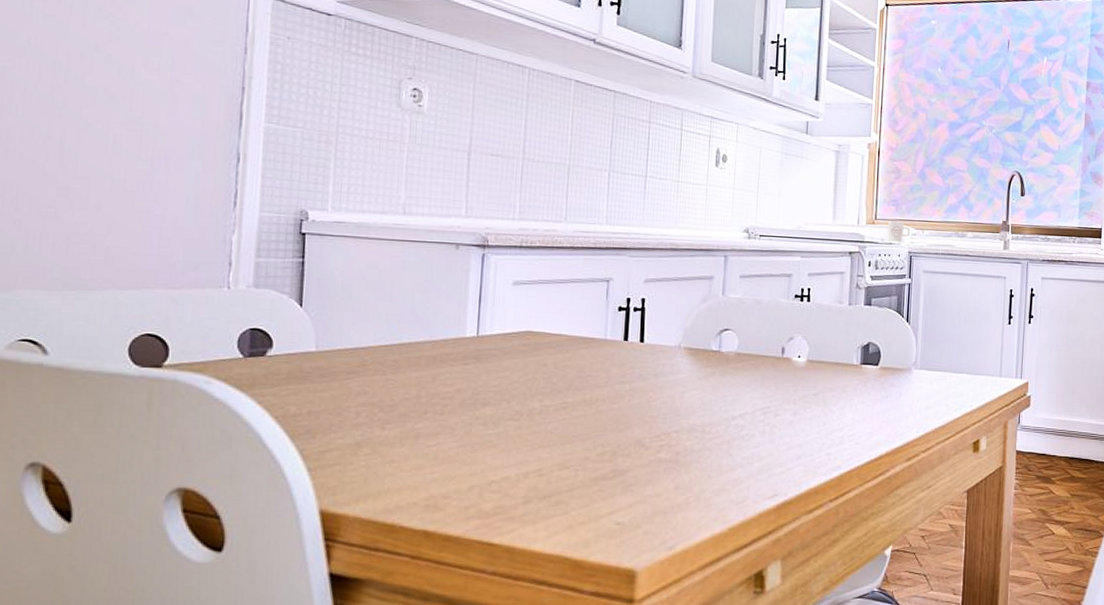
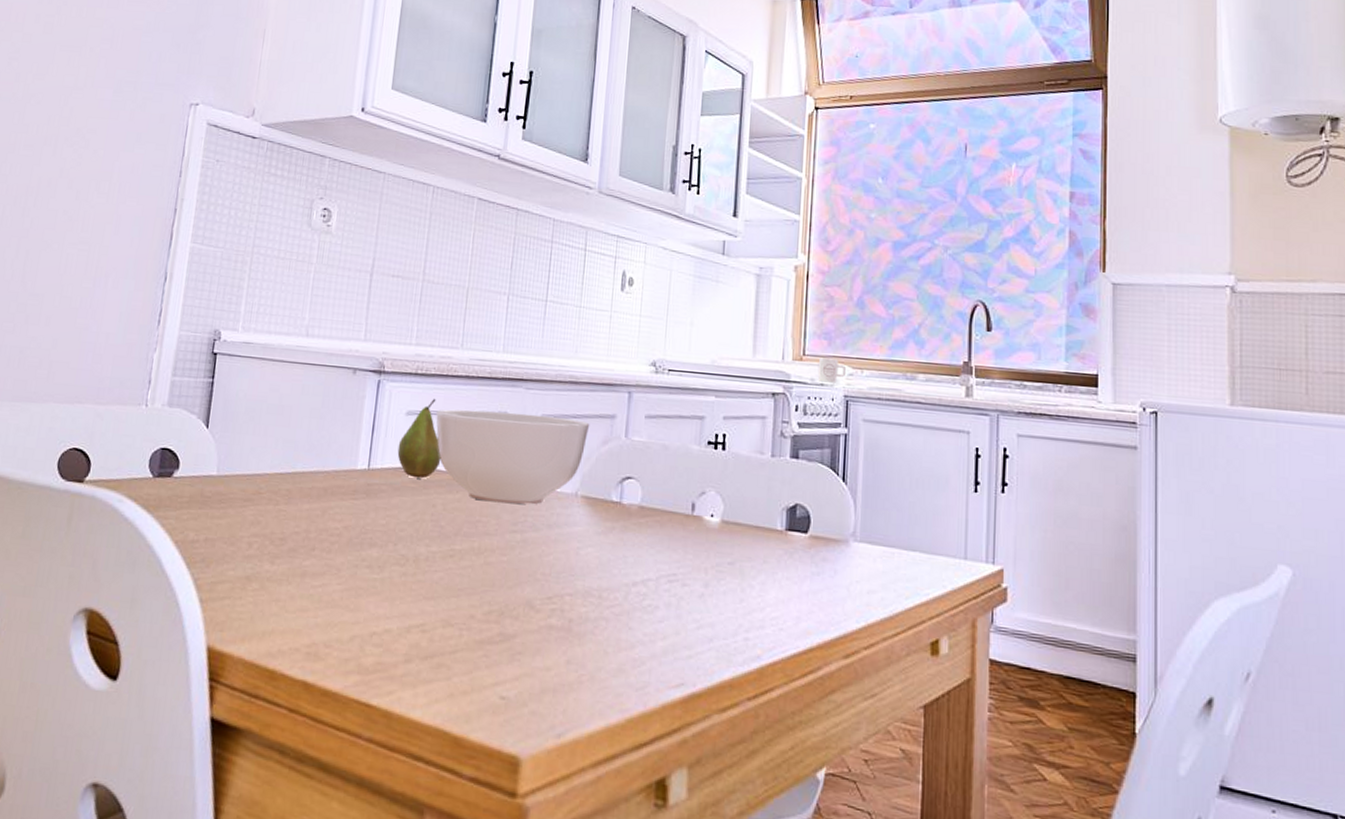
fruit: none [506,268,550,342] -> present [397,398,441,479]
bowl: none [543,277,690,359] -> present [436,409,590,505]

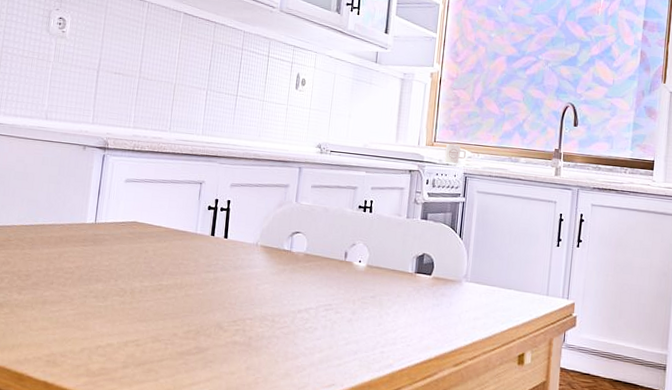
fruit: present [397,398,441,479] -> none [118,169,153,231]
bowl: present [436,409,590,505] -> none [148,178,269,252]

